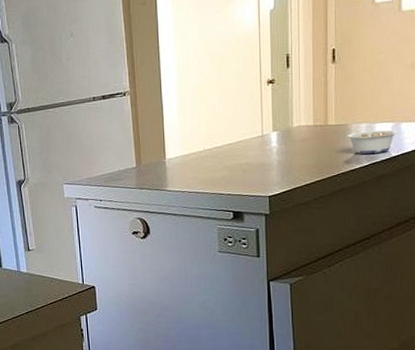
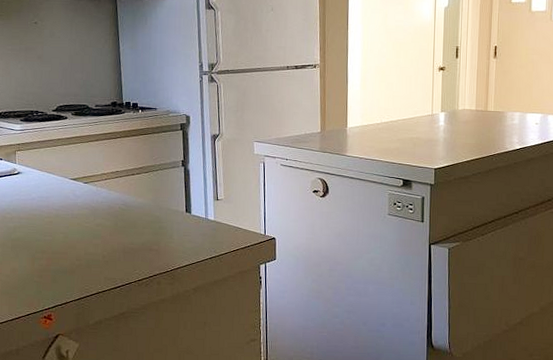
legume: present [340,130,398,154] -> none [498,119,545,139]

